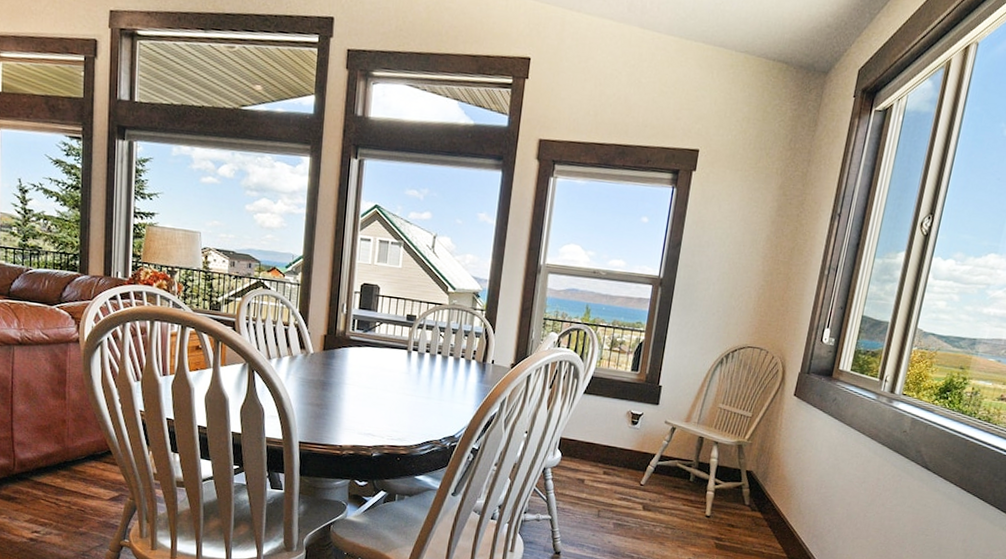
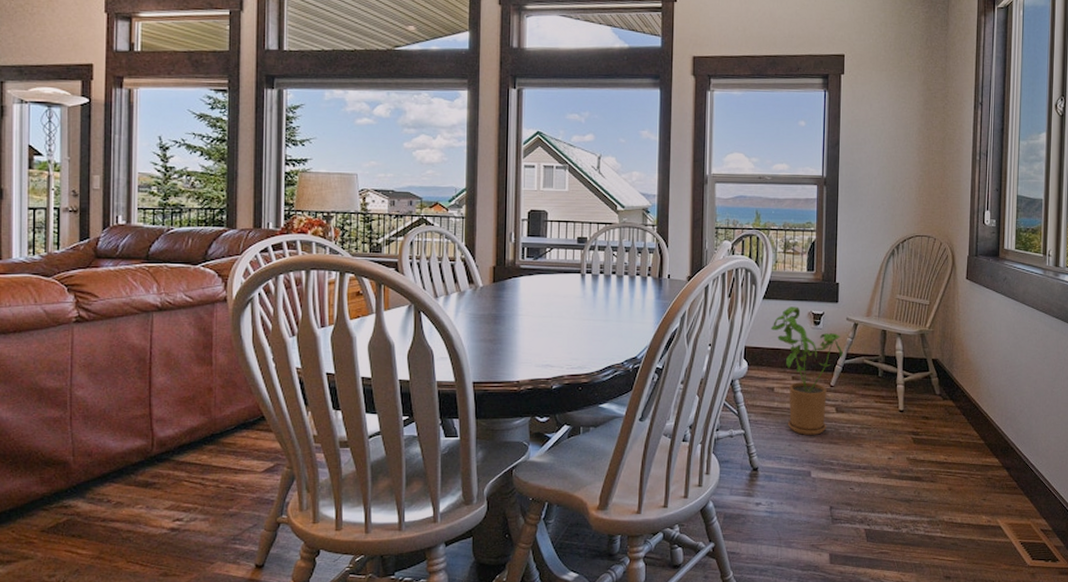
house plant: none [587,404,657,529] -> present [770,306,843,436]

